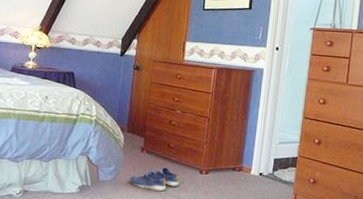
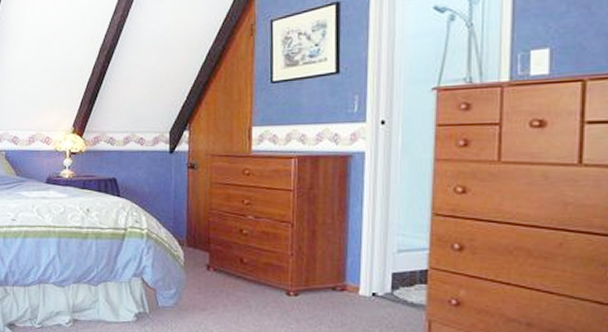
shoe: present [129,166,180,192] -> none [195,287,260,319]

